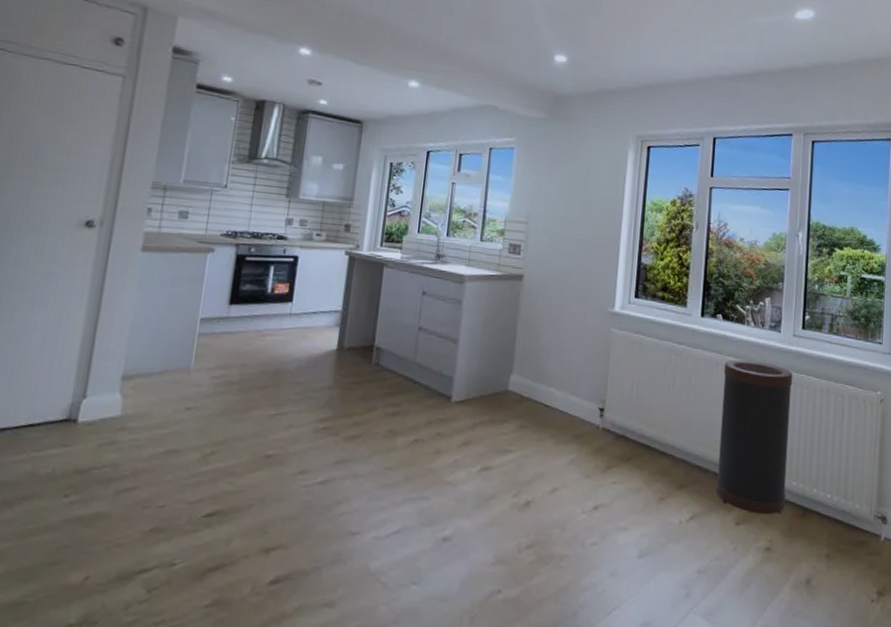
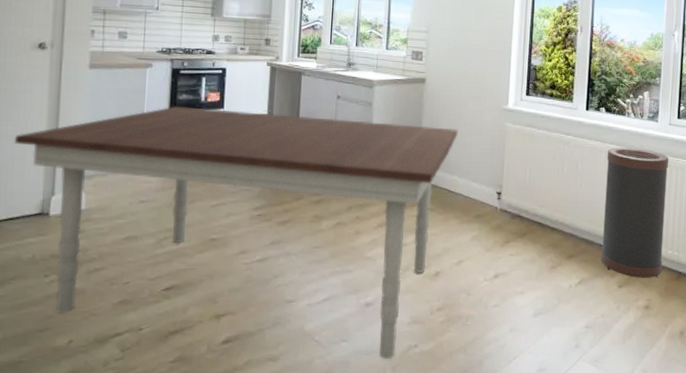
dining table: none [45,297,559,607] -> present [14,106,459,359]

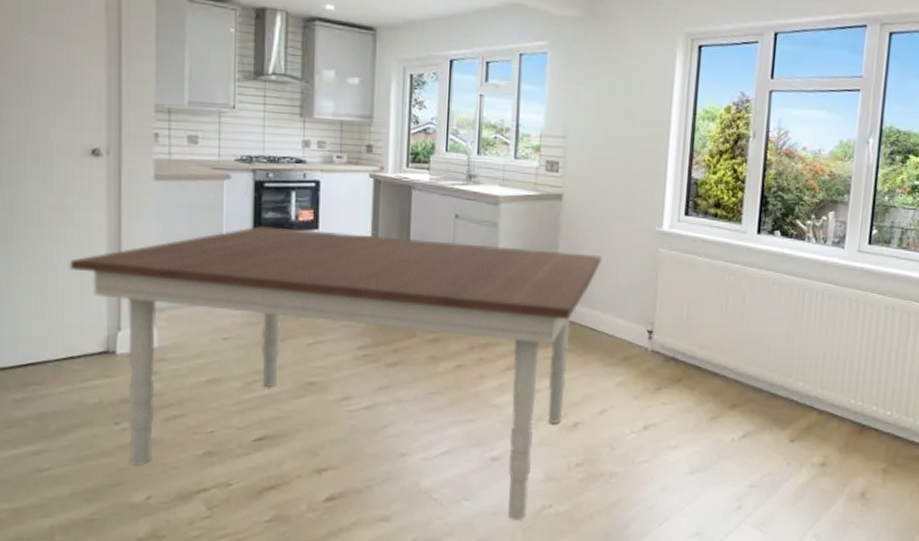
trash can: present [600,147,669,278] -> none [770,278,856,431]

